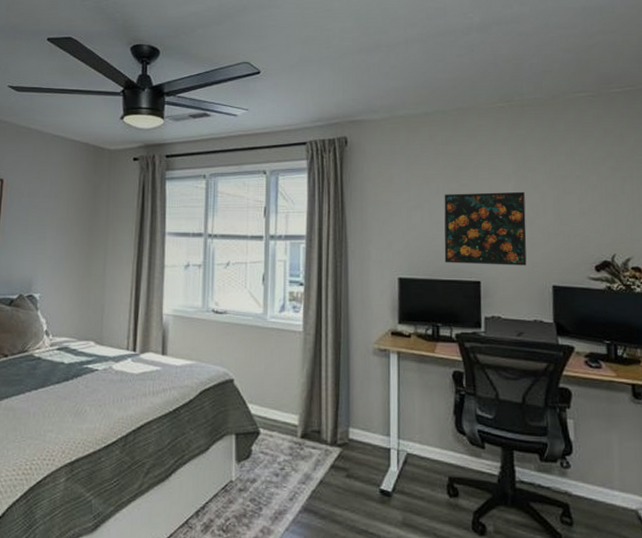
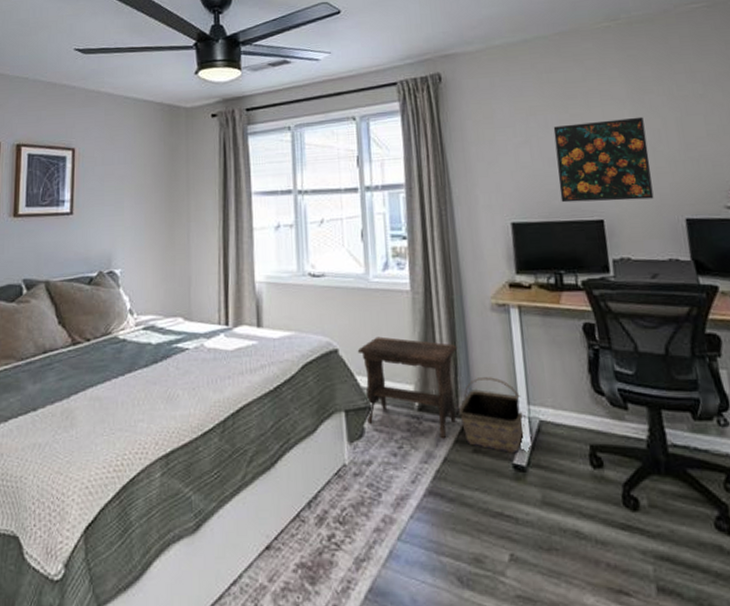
footstool: none [251,370,341,464] -> present [357,336,458,439]
basket: none [337,412,395,481] -> present [459,377,525,454]

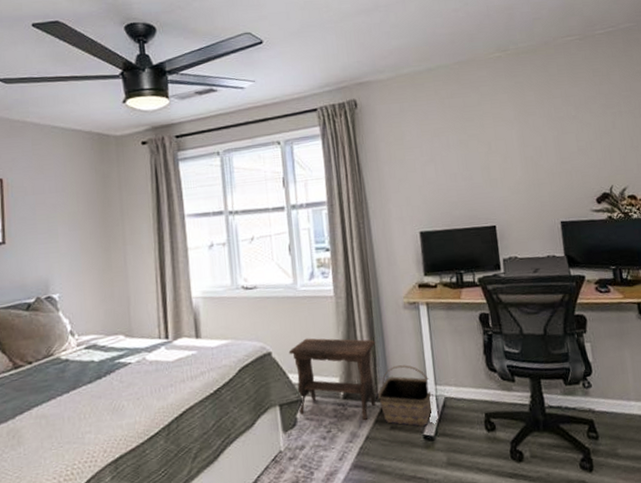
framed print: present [553,116,654,203] -> none [454,136,536,212]

